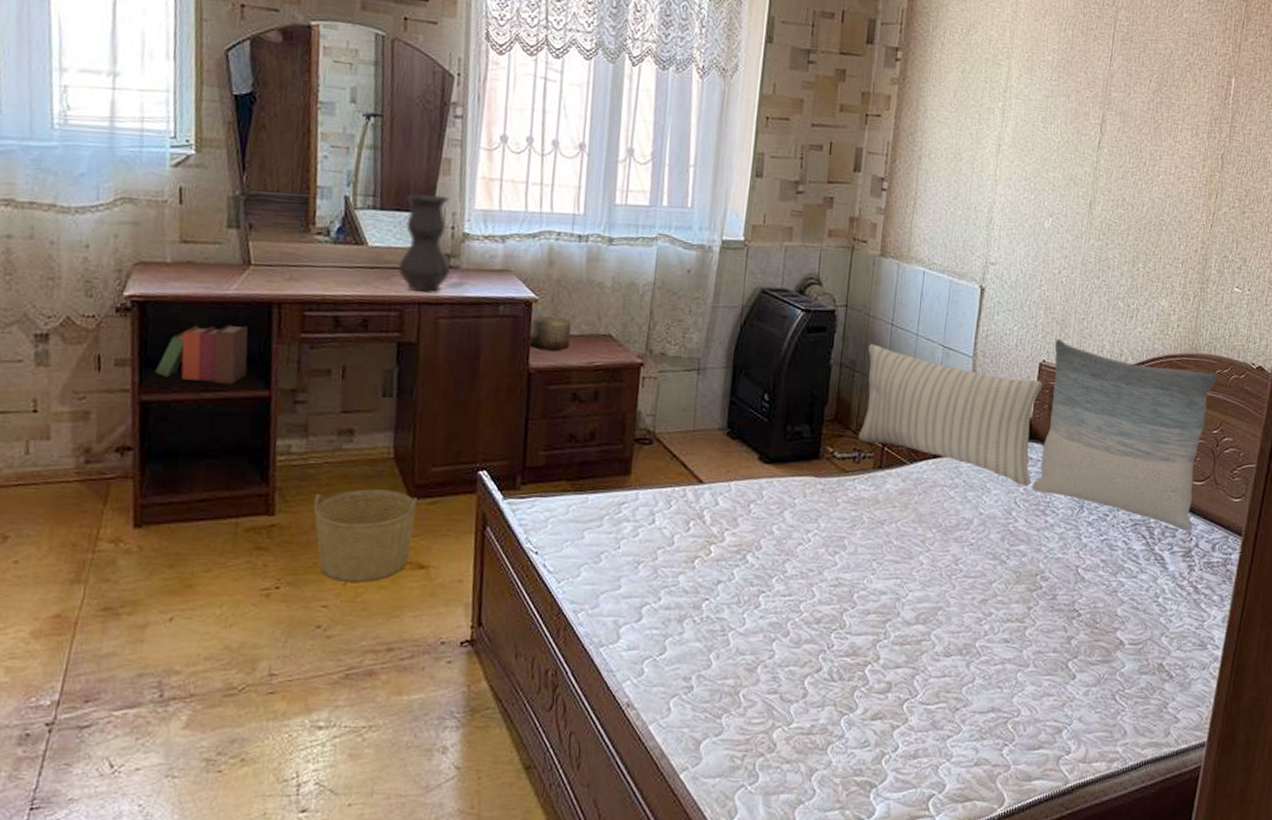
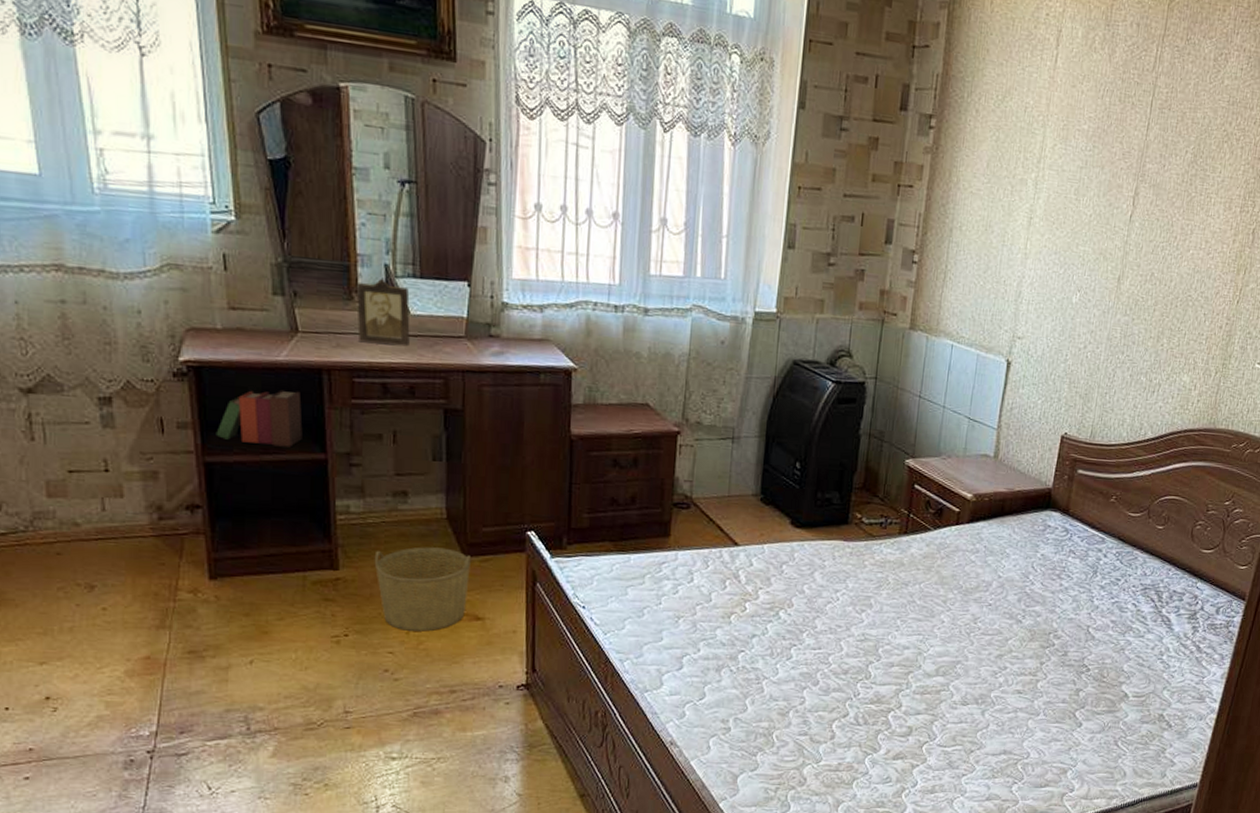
photo frame: none [312,211,368,279] -> present [356,279,410,347]
vase: present [397,194,450,293] -> none [440,262,491,361]
decorative box: present [530,316,572,352] -> none [571,385,610,419]
pillow: present [858,344,1043,487] -> none [885,415,1064,553]
pillow: present [1032,339,1218,531] -> none [1049,413,1234,596]

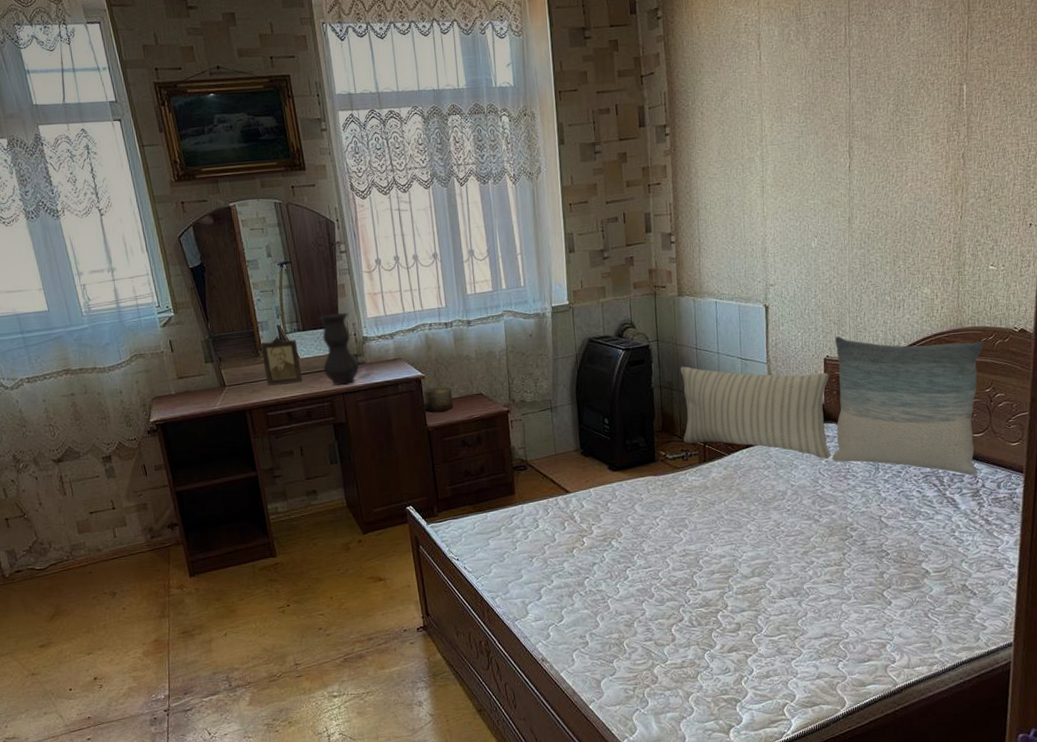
books: present [216,390,303,447] -> none [180,429,239,473]
basket: present [374,547,472,632] -> none [300,529,371,596]
vase: none [440,262,491,361] -> present [317,313,359,386]
decorative box: none [571,385,610,419] -> present [423,386,454,413]
pillow: none [885,415,1064,553] -> present [681,366,832,460]
pillow: none [1049,413,1234,596] -> present [832,336,984,476]

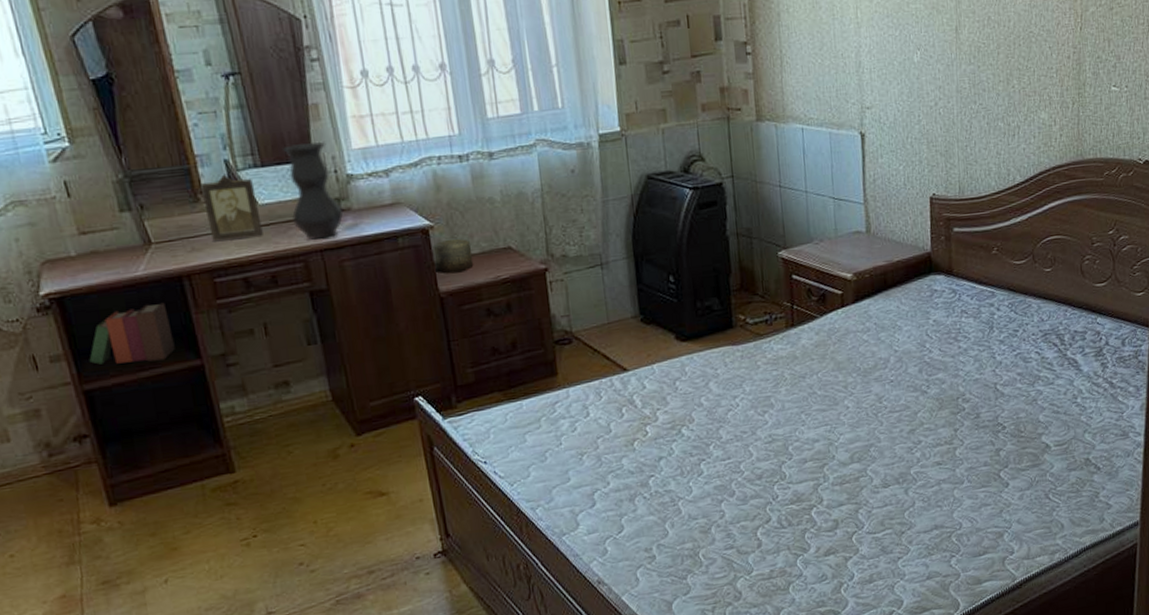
books: none [180,429,239,473] -> present [89,302,175,365]
pillow: present [681,366,832,460] -> none [761,208,940,319]
pillow: present [832,336,984,476] -> none [940,170,1107,332]

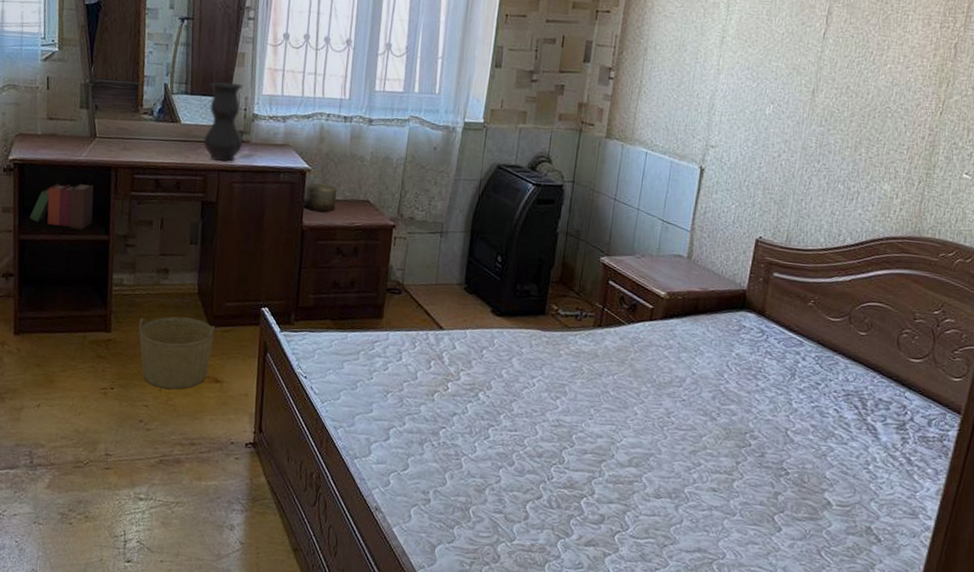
photo frame: present [199,175,263,242] -> none [140,95,182,150]
basket: none [268,430,368,521] -> present [138,316,216,390]

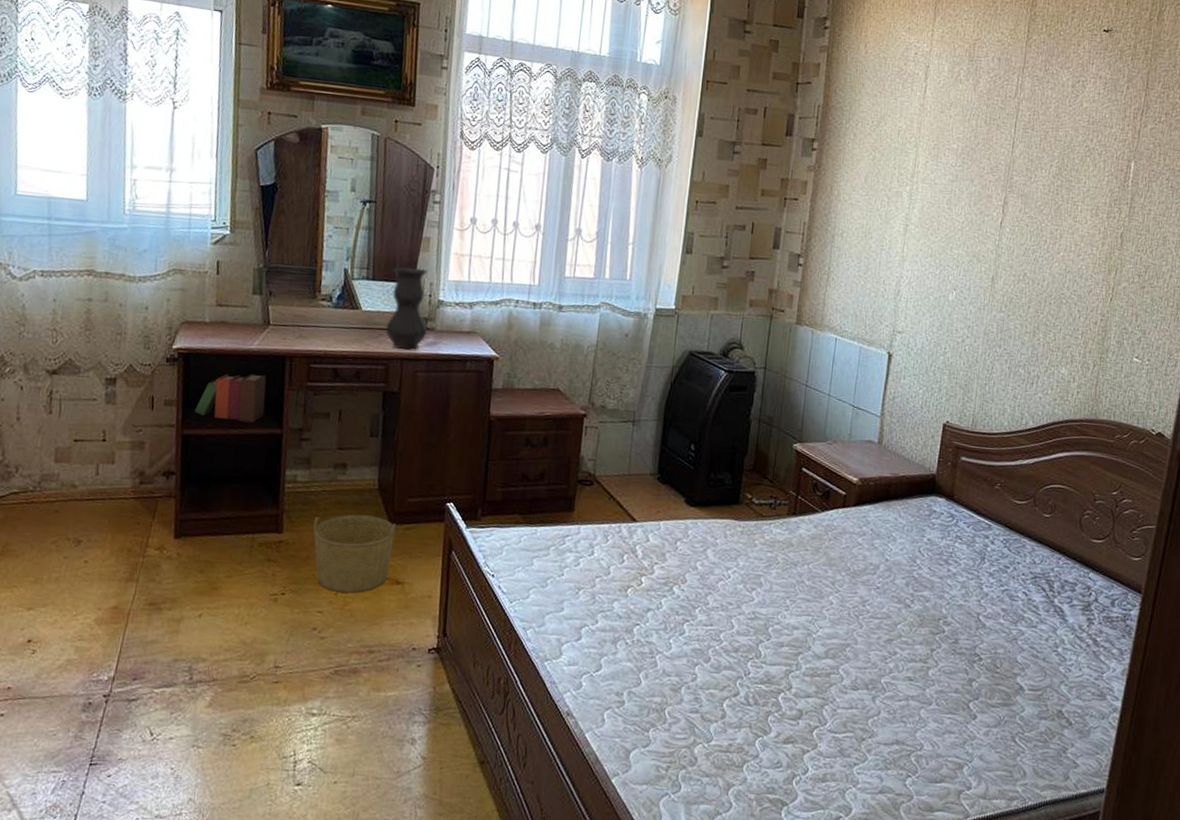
decorative box: present [304,183,337,213] -> none [491,372,526,402]

